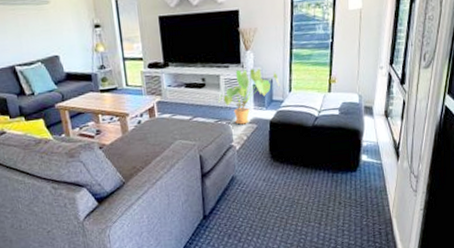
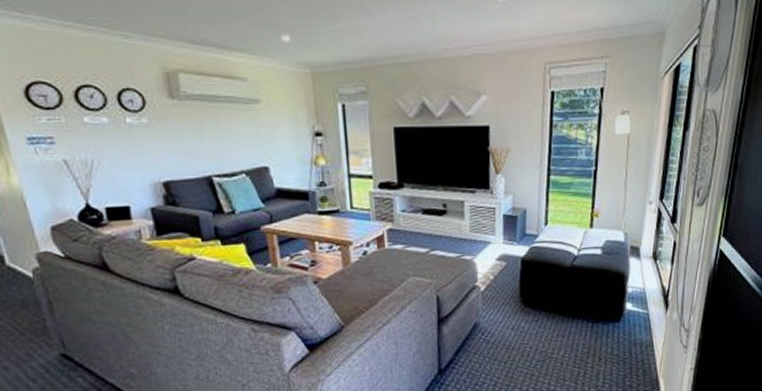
house plant: present [218,68,280,125] -> none [461,195,535,261]

